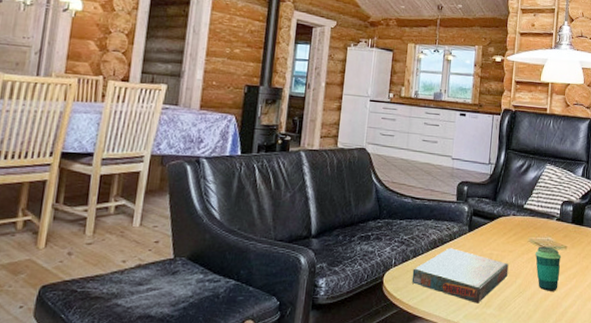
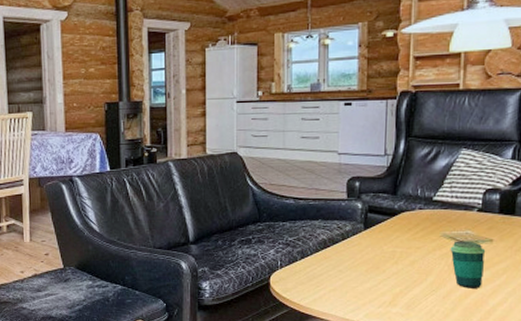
board game: present [411,248,509,303] -> none [301,247,417,302]

